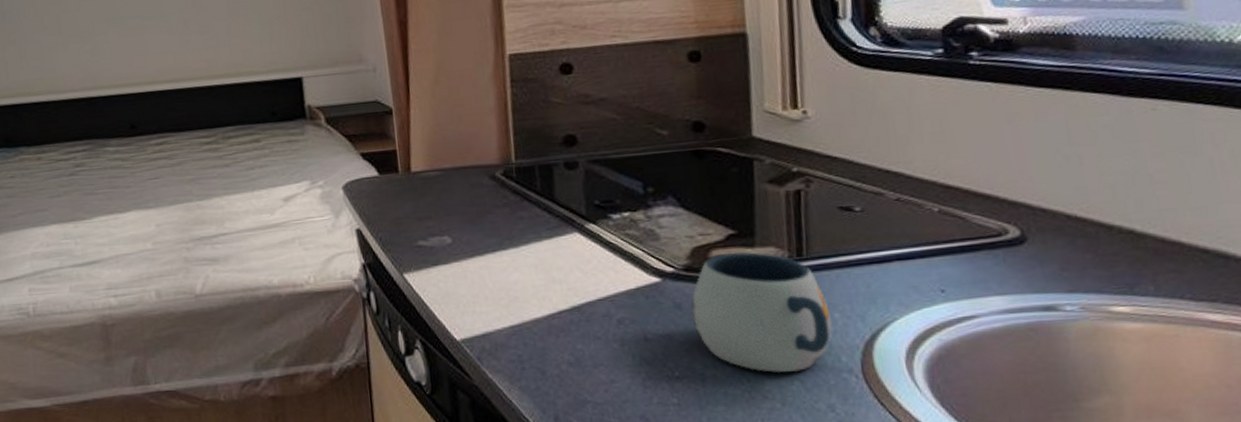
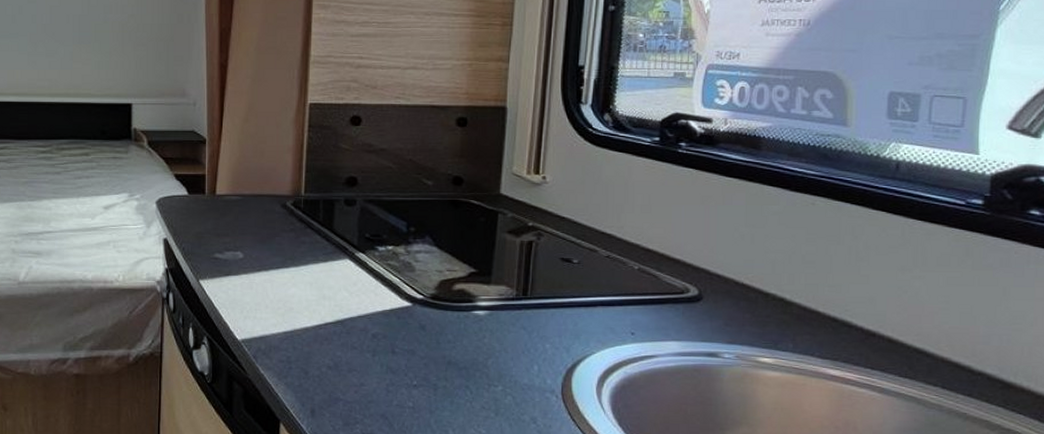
mug: present [691,252,833,373] -> none [433,288,544,388]

